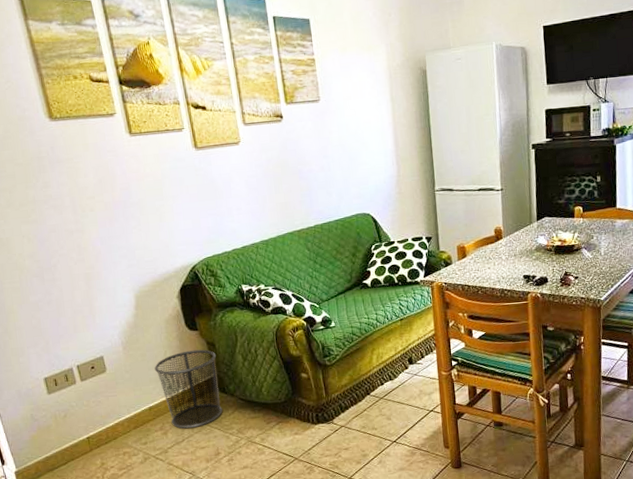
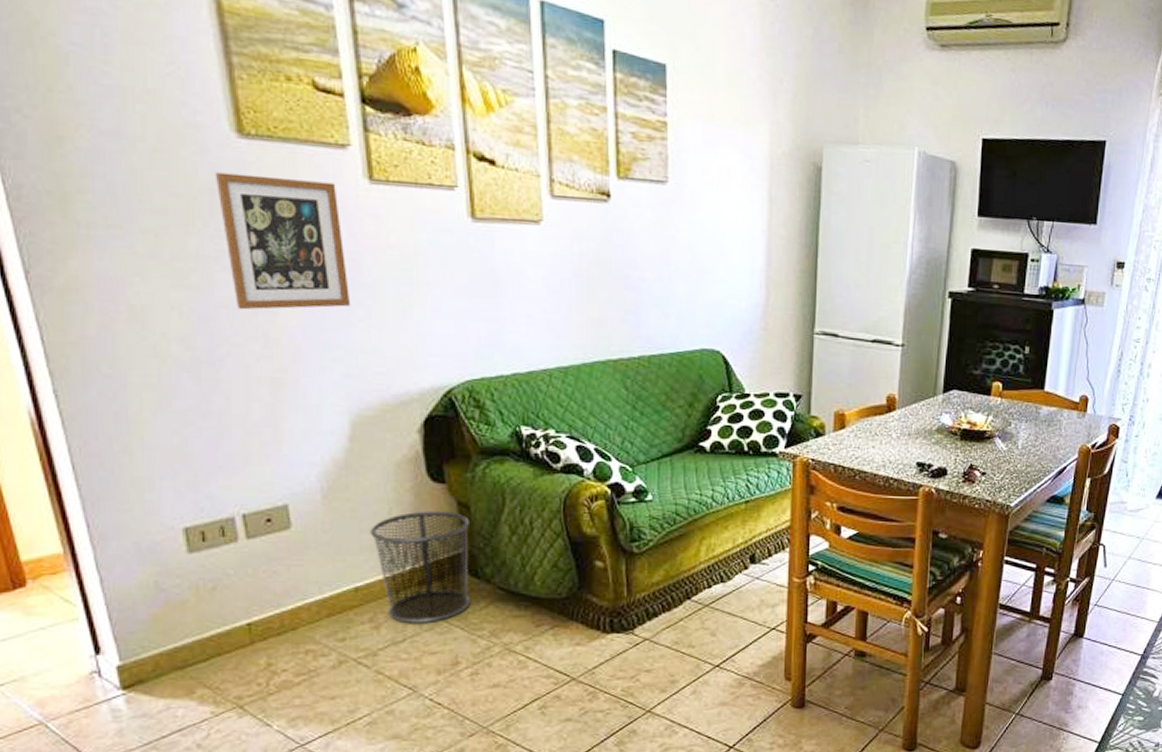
picture frame: none [39,140,127,232] -> present [214,172,351,310]

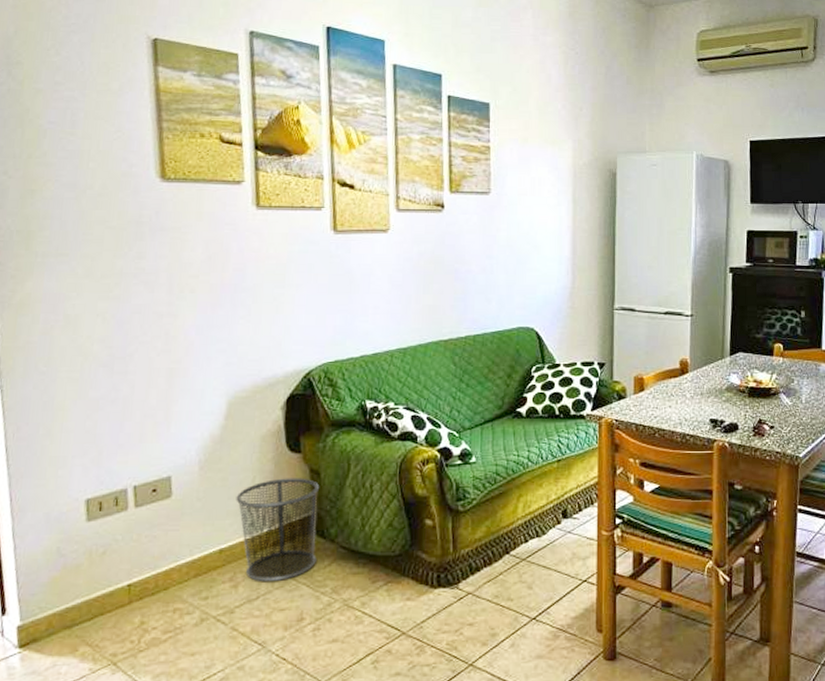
picture frame: present [214,172,351,310] -> none [141,208,235,314]

